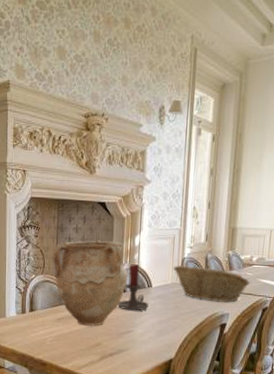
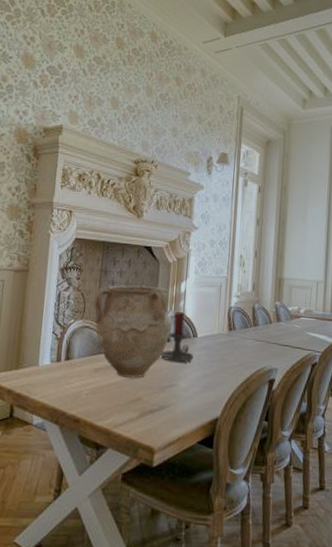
fruit basket: present [173,264,250,303] -> none [219,314,298,356]

